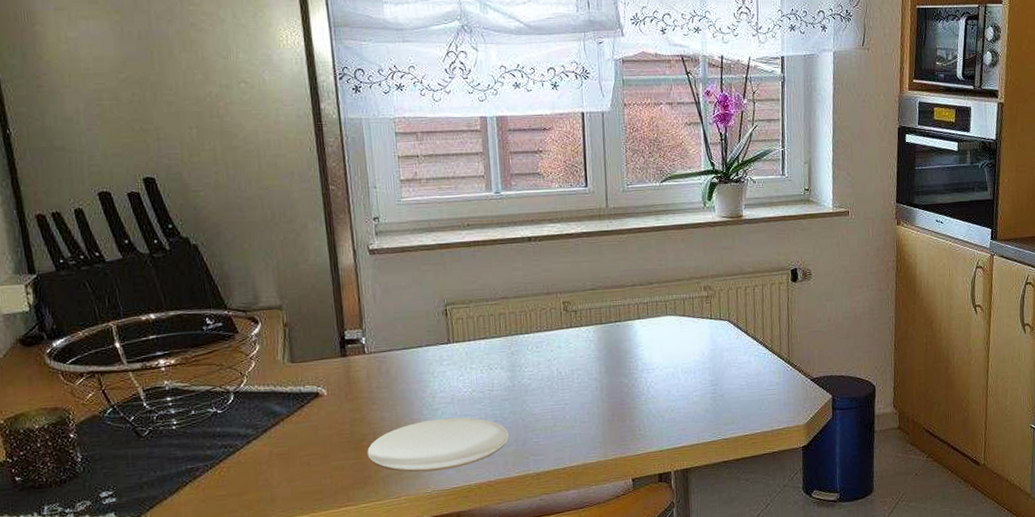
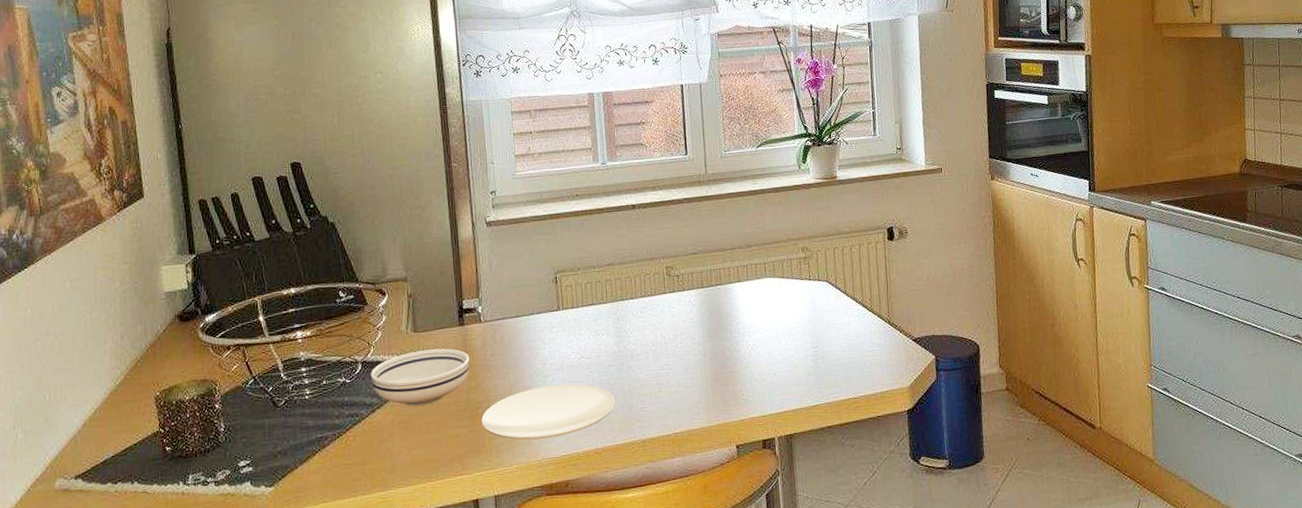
bowl: none [244,379,354,438] -> present [370,348,470,407]

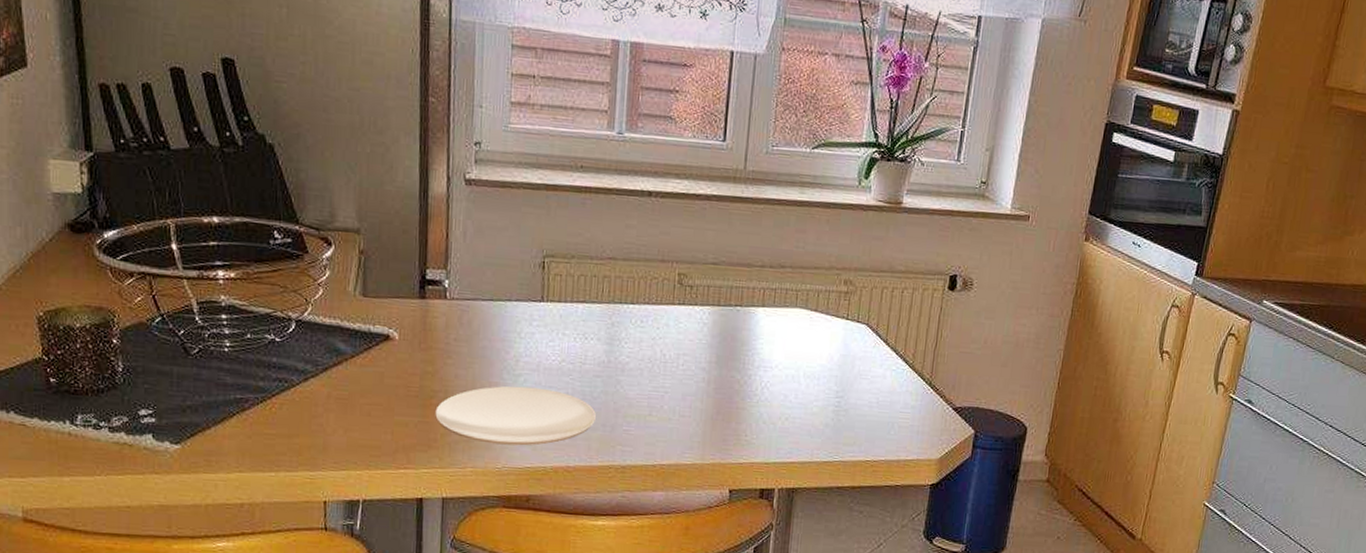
bowl: present [370,348,470,407] -> none [306,319,429,384]

